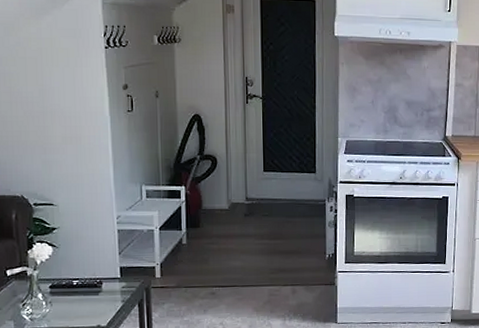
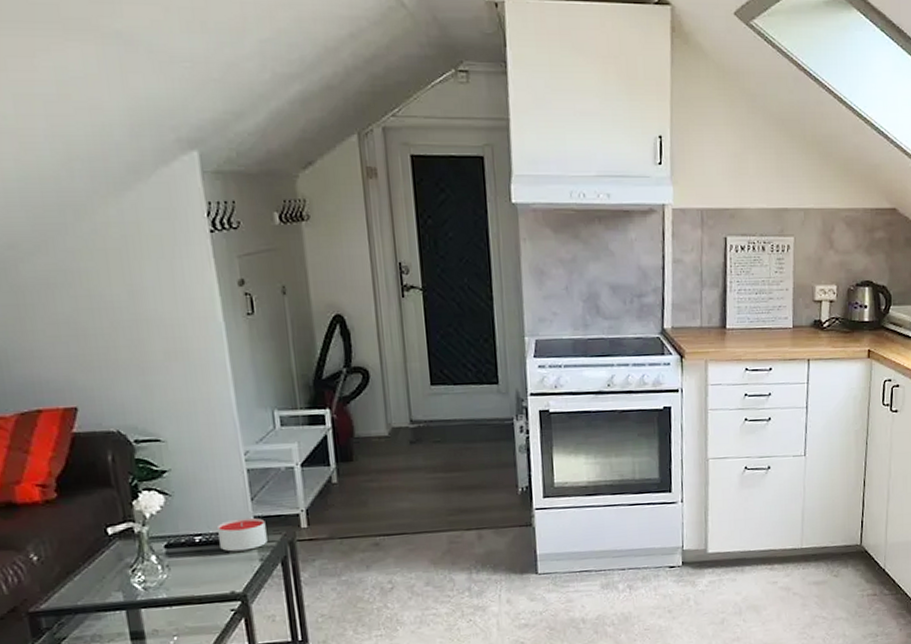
candle: none [91,267,129,294] -> present [218,517,268,552]

